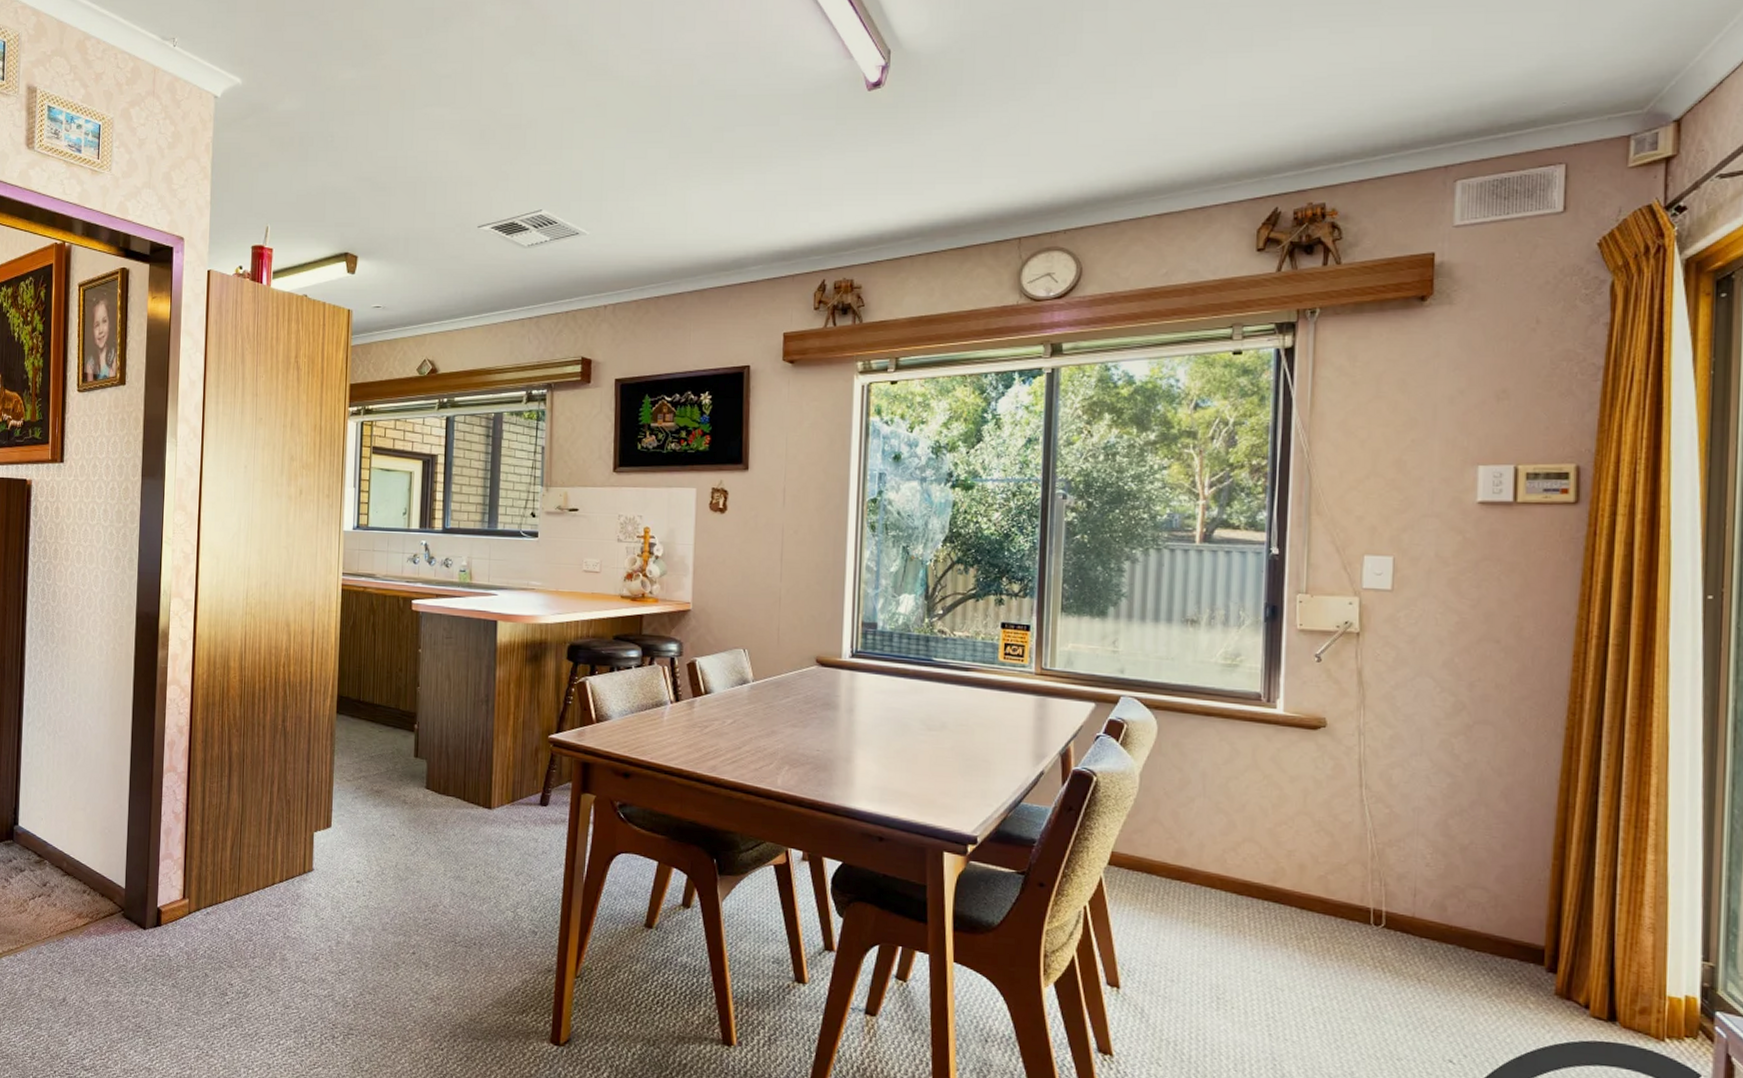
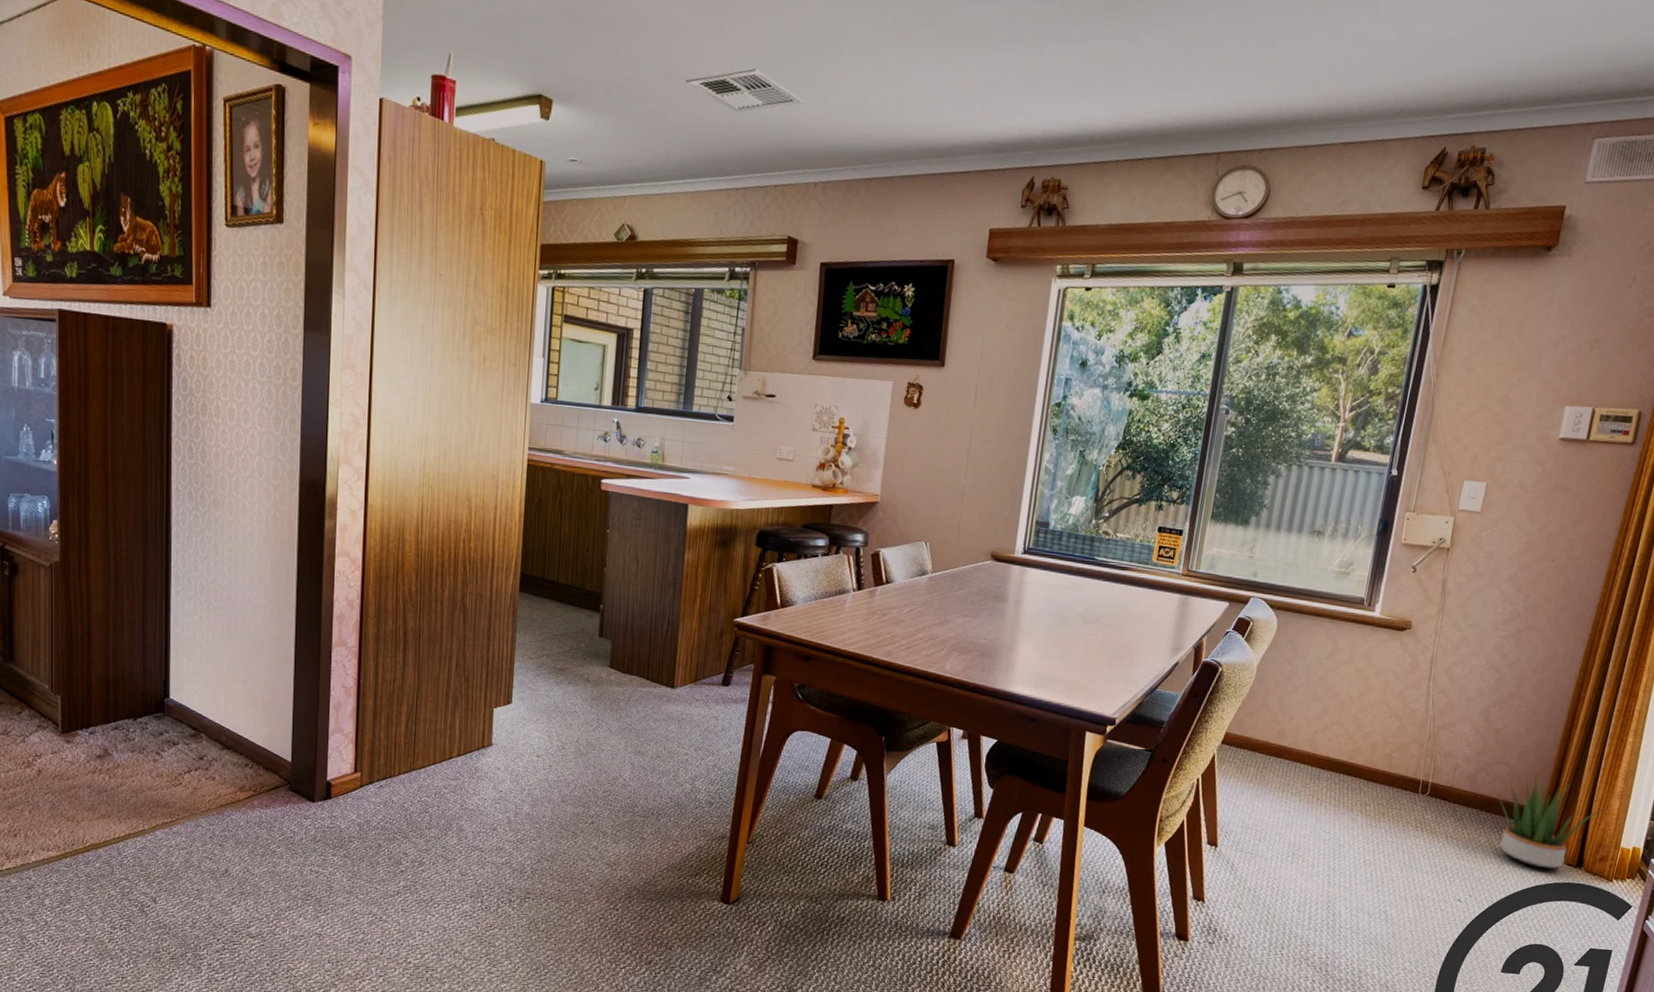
potted plant: none [1468,899,1637,1024] -> present [1491,773,1608,870]

